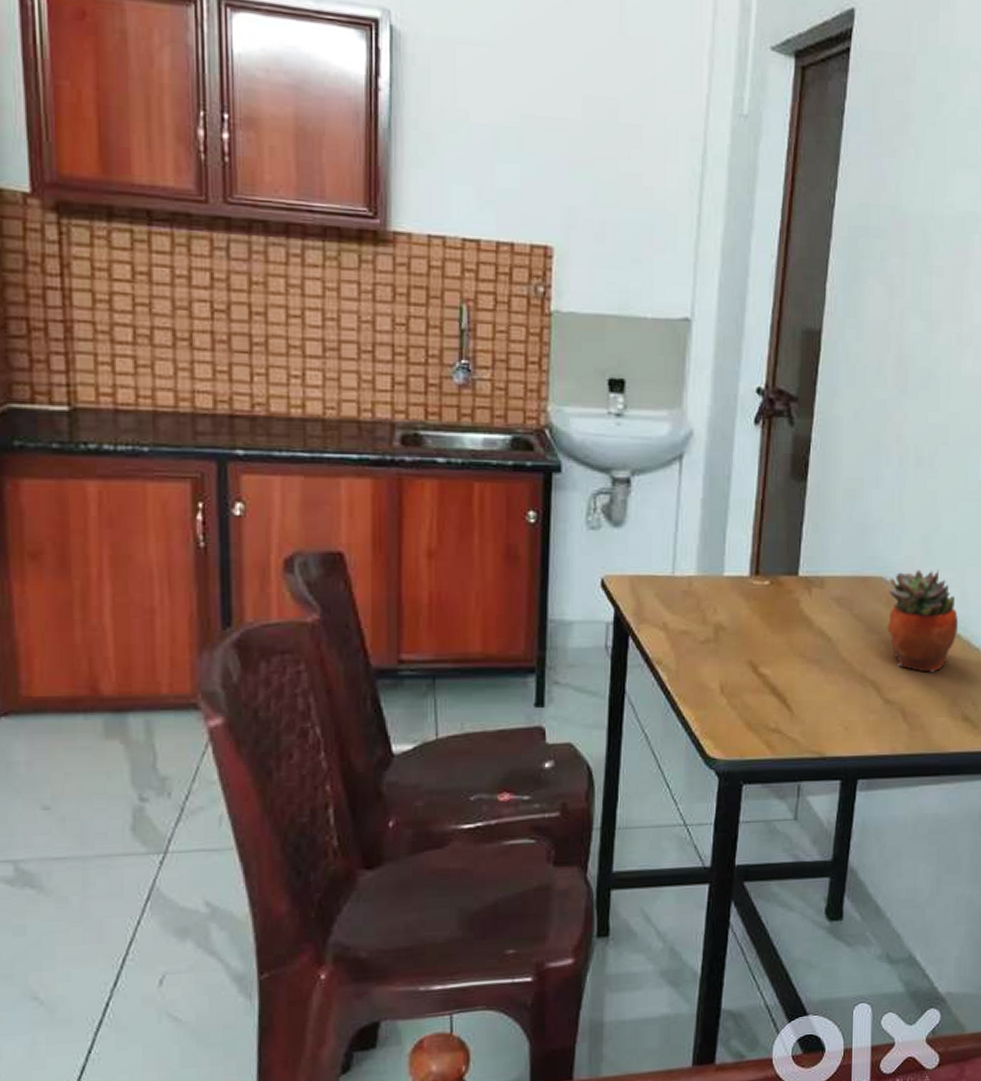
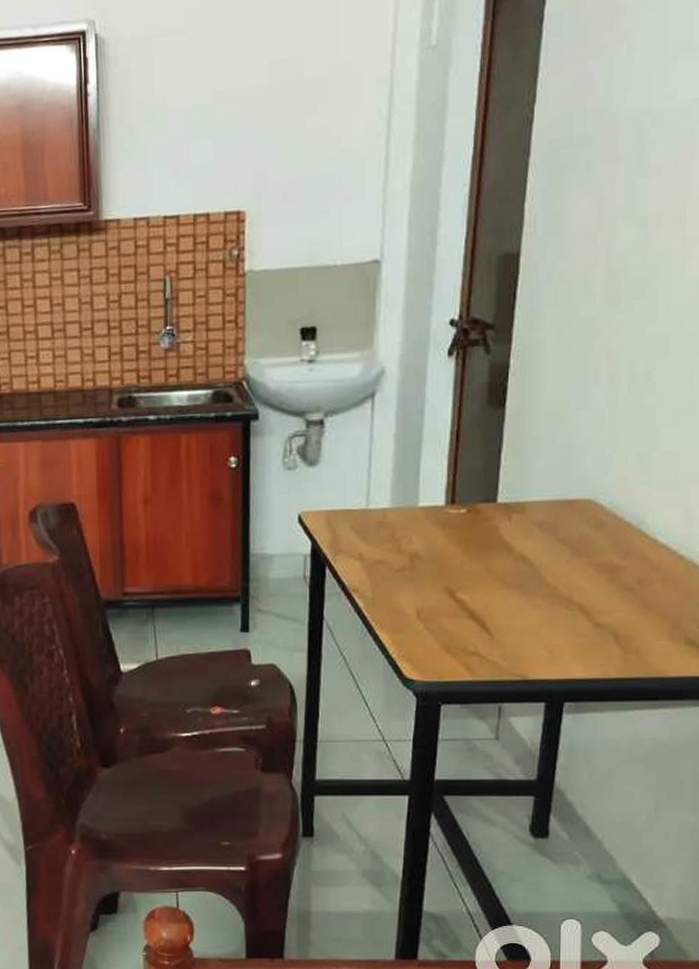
succulent planter: present [887,569,958,673] -> none [596,488,680,595]

